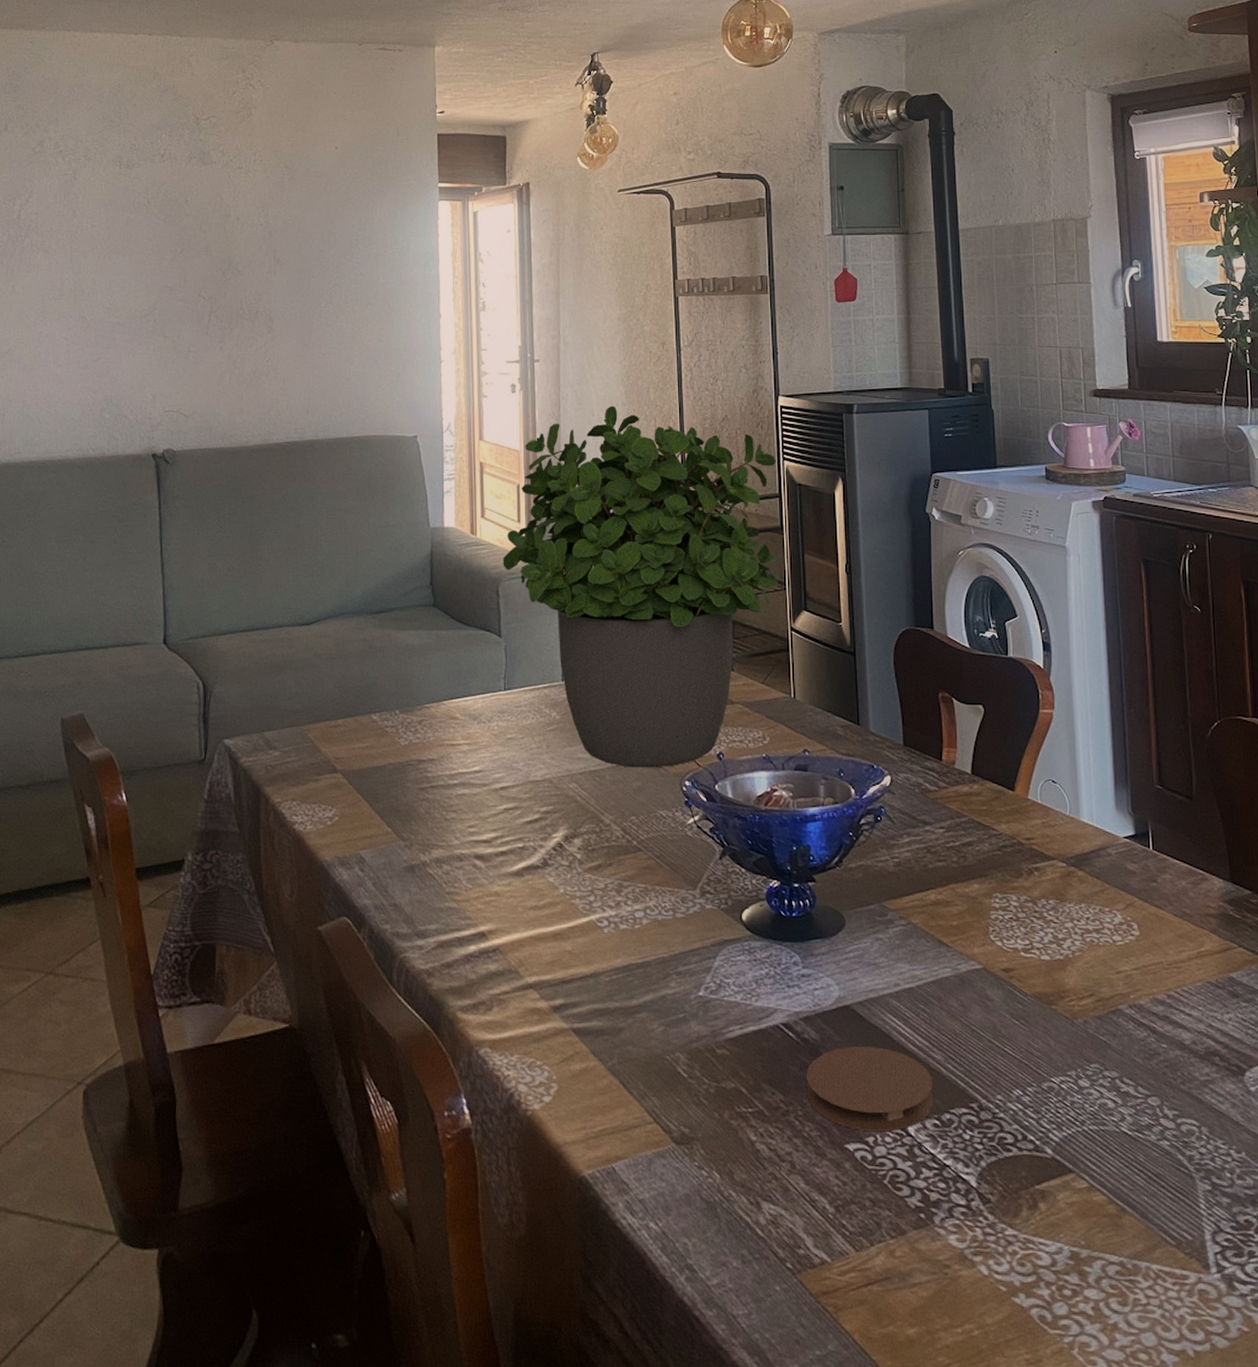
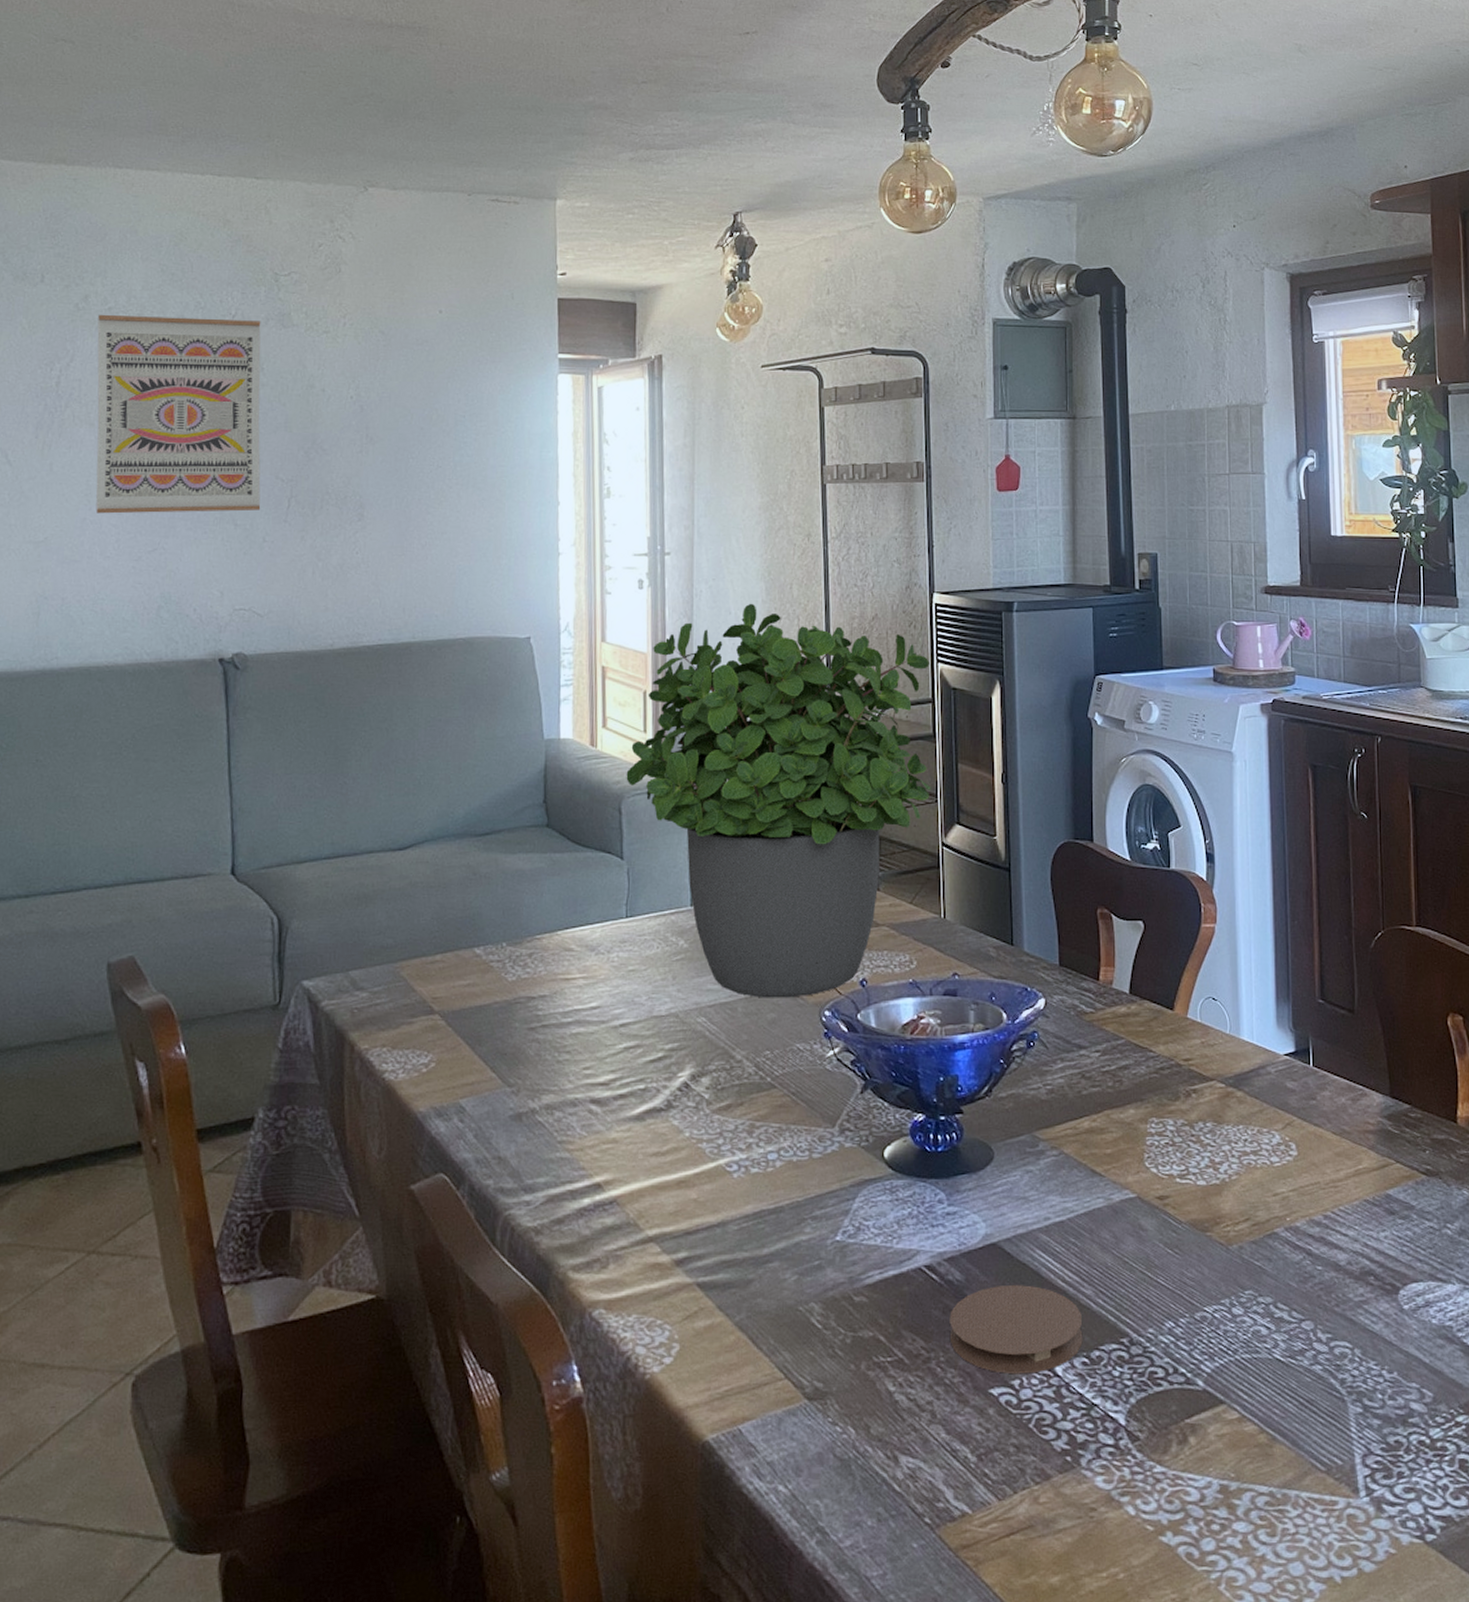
wall art: none [50,156,186,328] -> present [95,314,261,514]

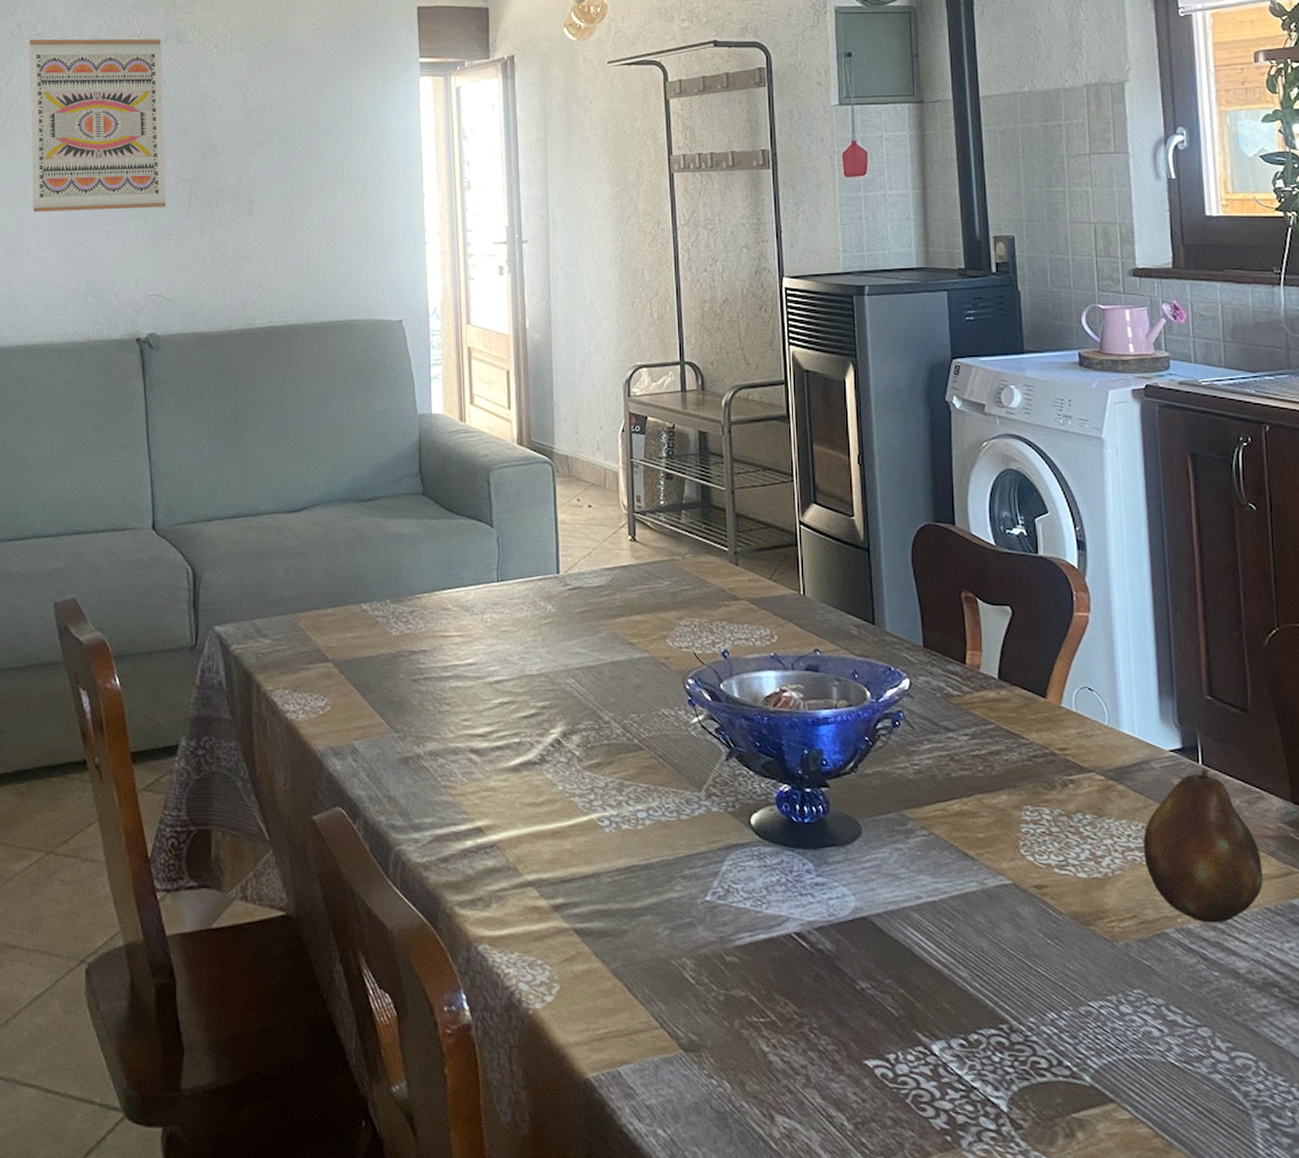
potted plant: present [626,603,931,998] -> none [493,288,786,665]
coaster: present [949,1285,1083,1375] -> none [821,959,960,1050]
fruit: none [1258,1069,1363,1219] -> present [1143,767,1263,923]

